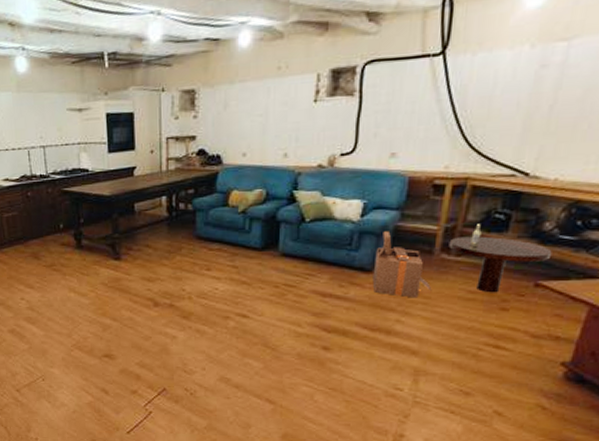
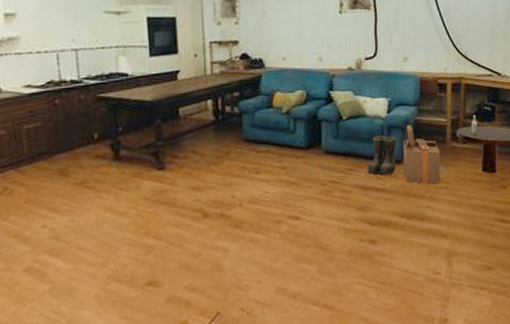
boots: none [328,241,368,283] -> present [367,135,396,176]

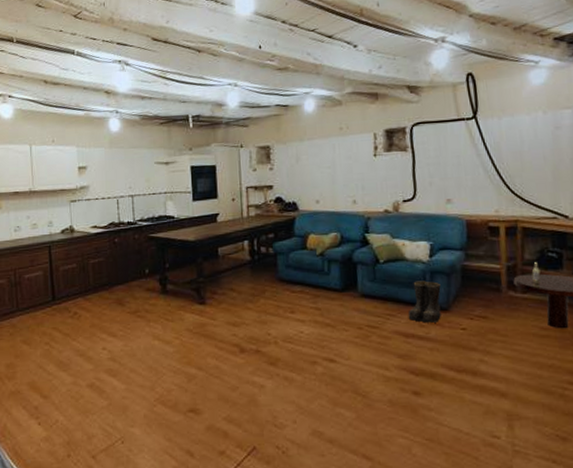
cardboard box: present [403,125,449,184] -> none [448,270,506,336]

